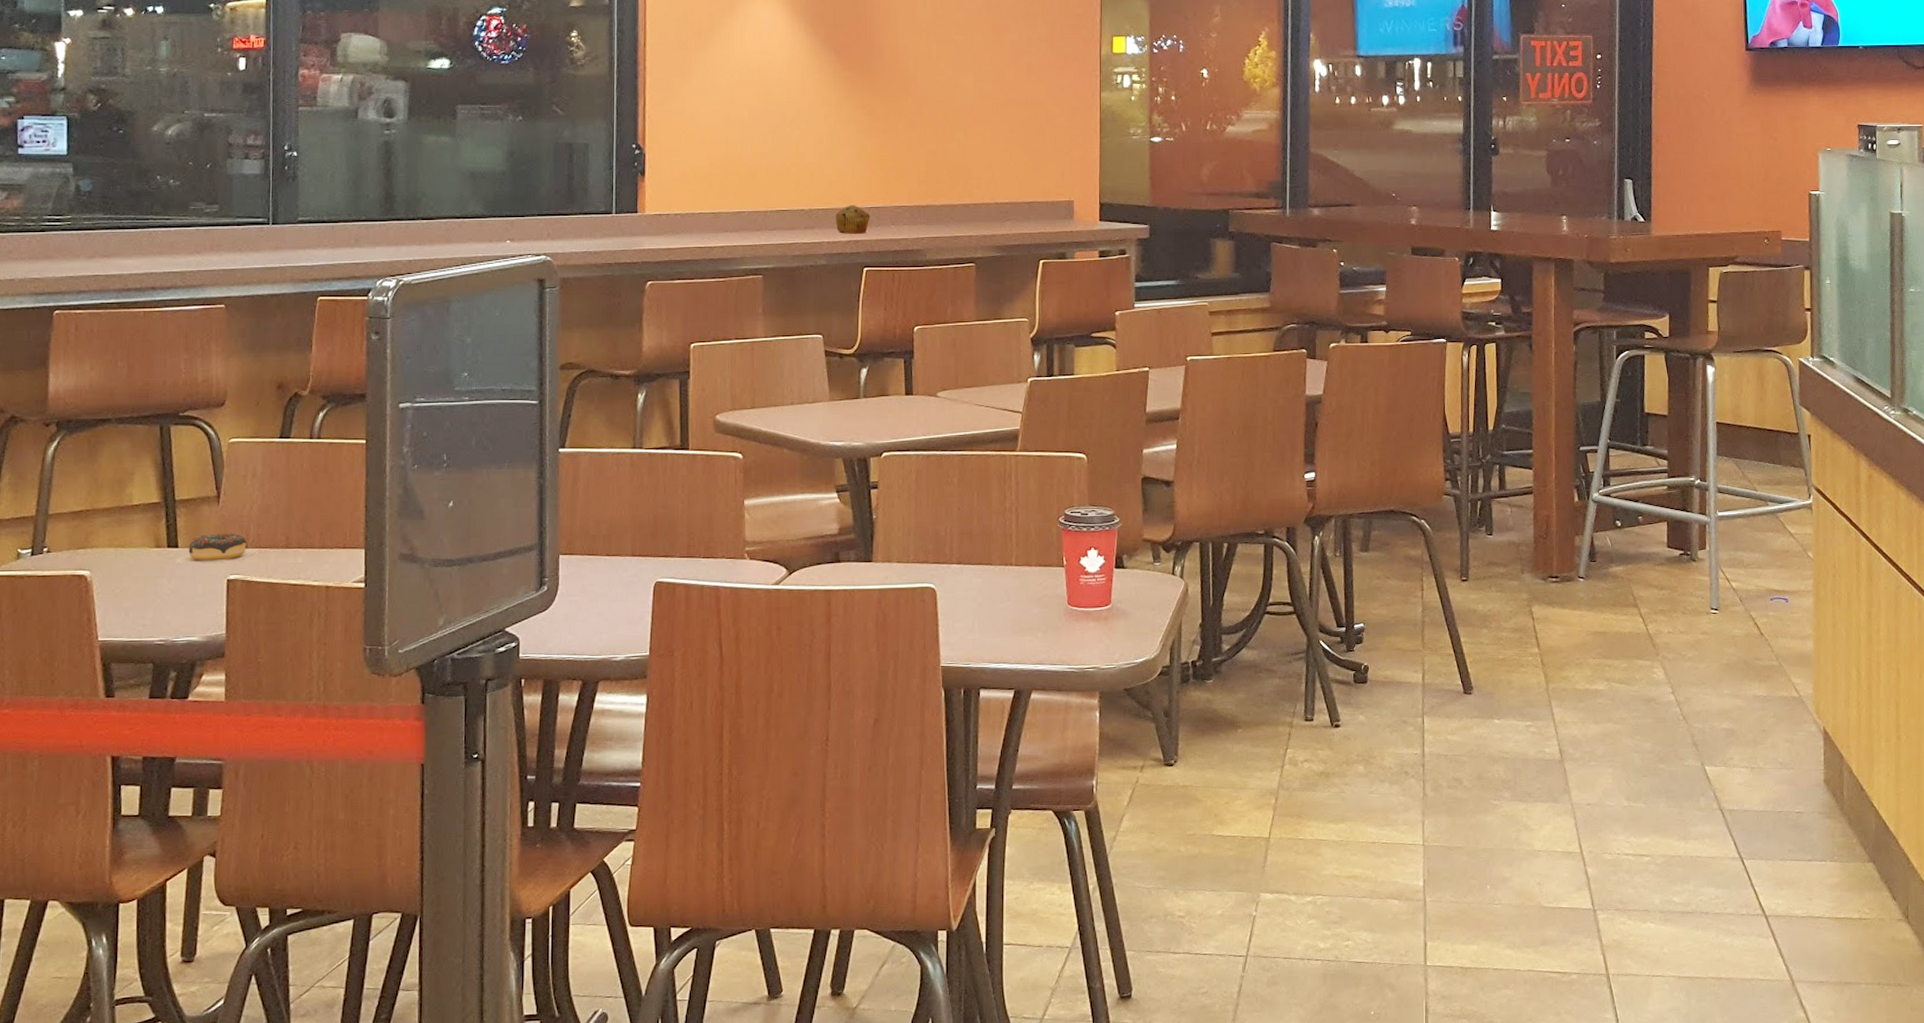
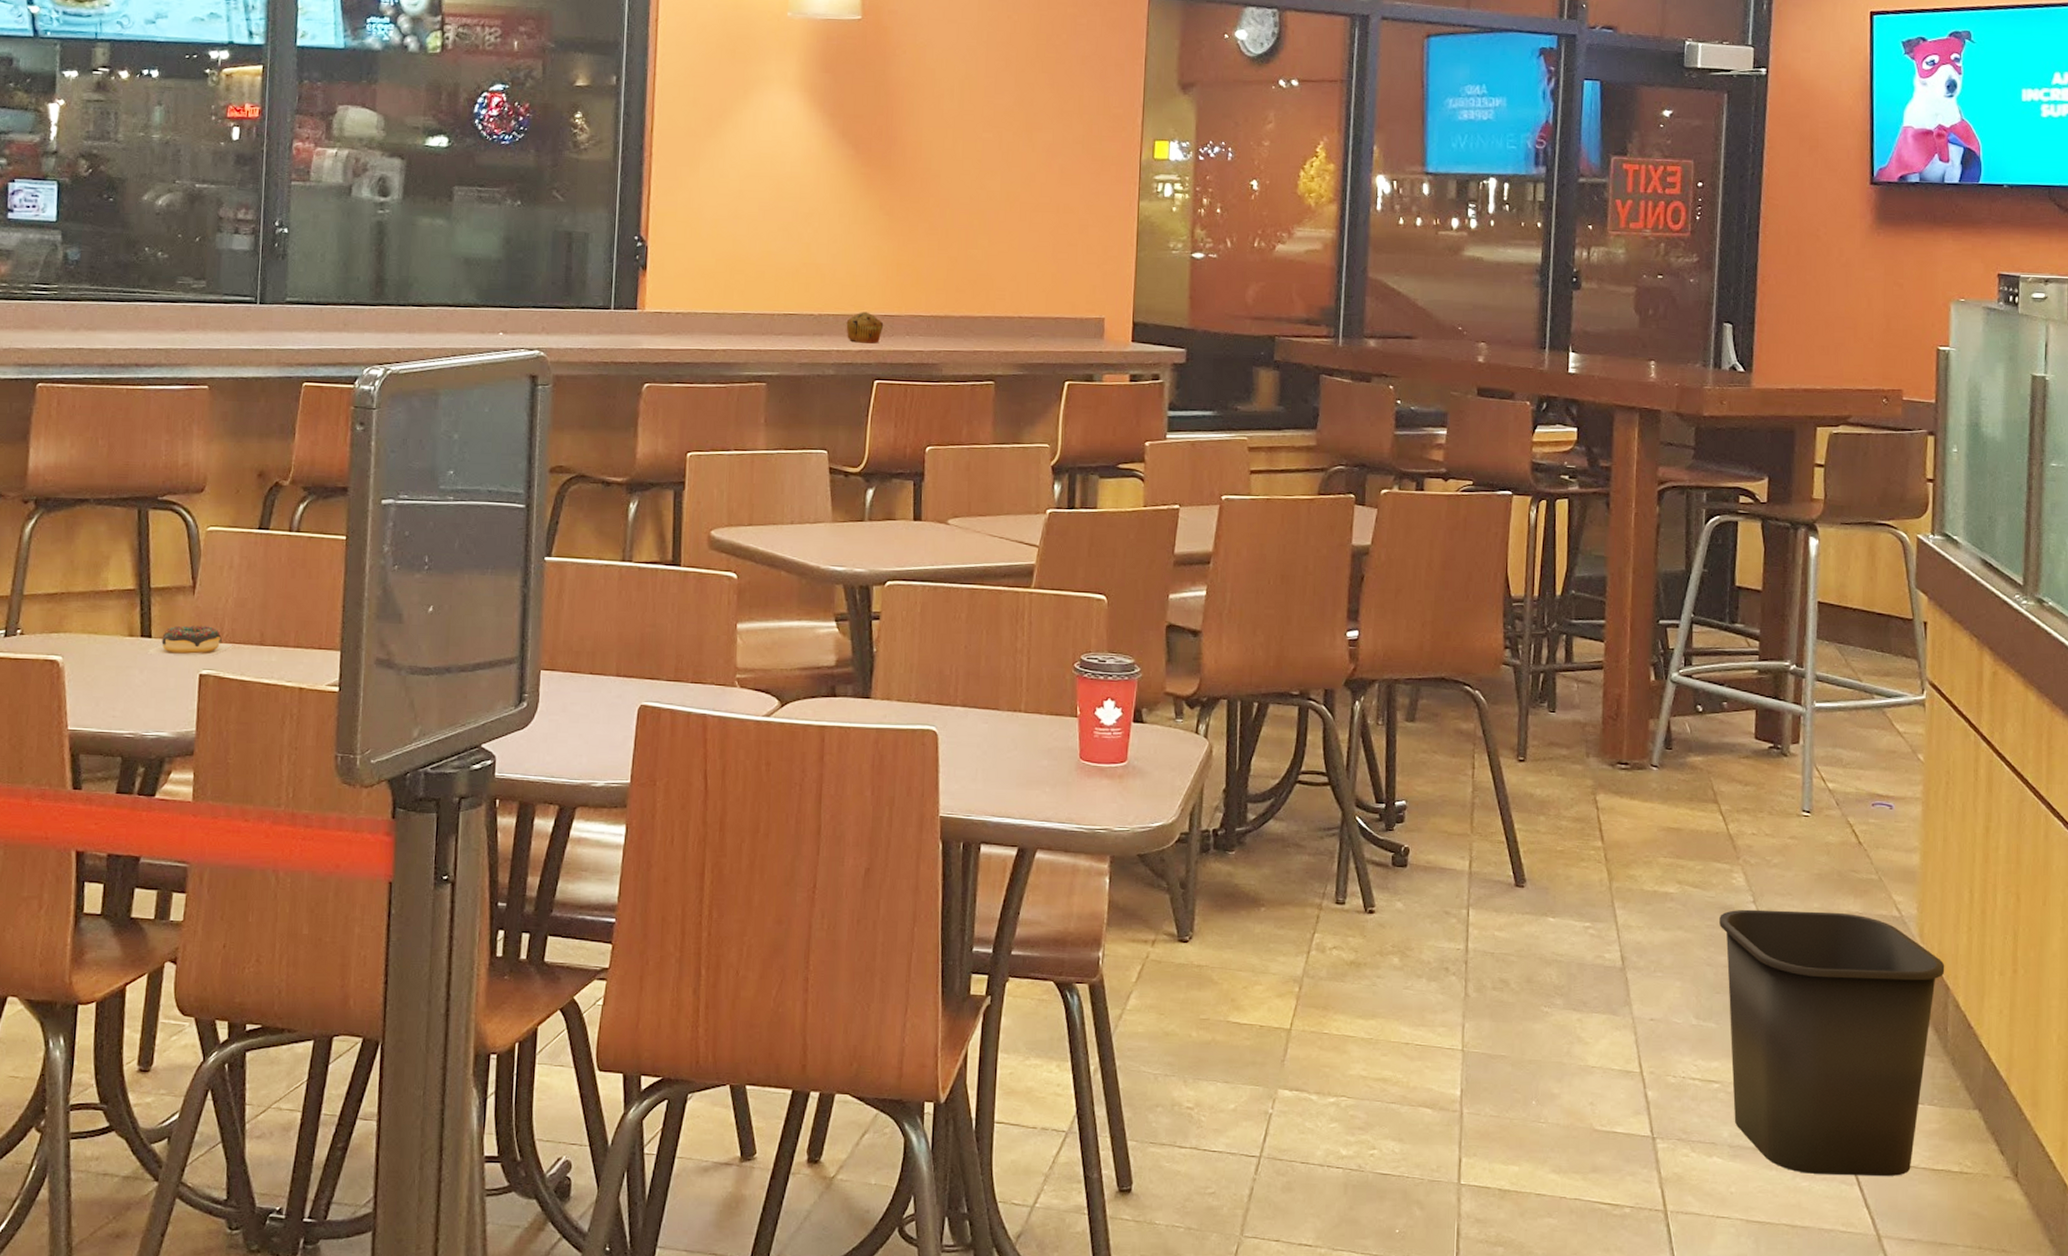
waste bin: none [1643,696,1839,931] -> present [1719,909,1945,1176]

